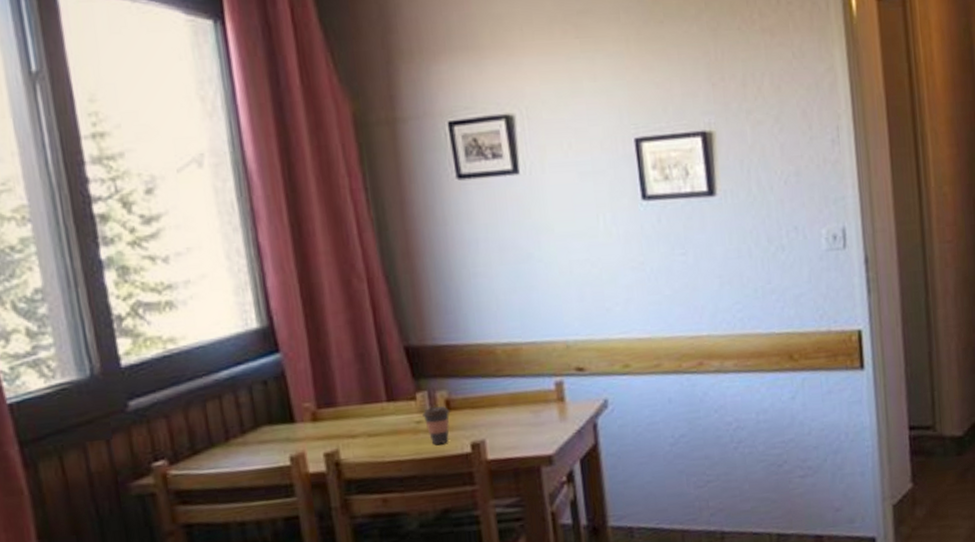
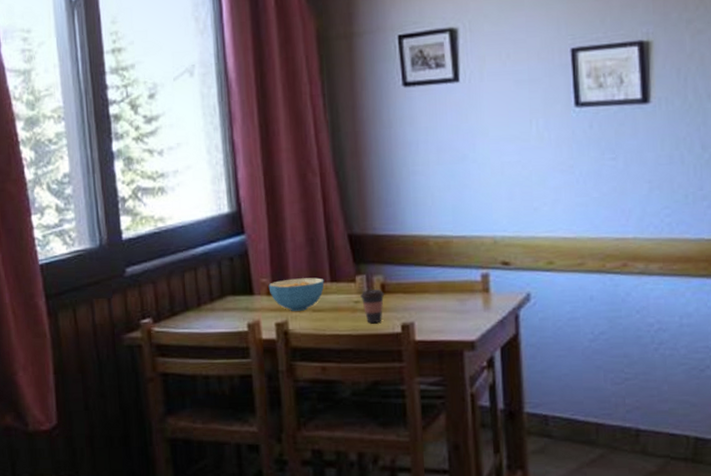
cereal bowl: none [312,397,380,438] -> present [268,277,325,311]

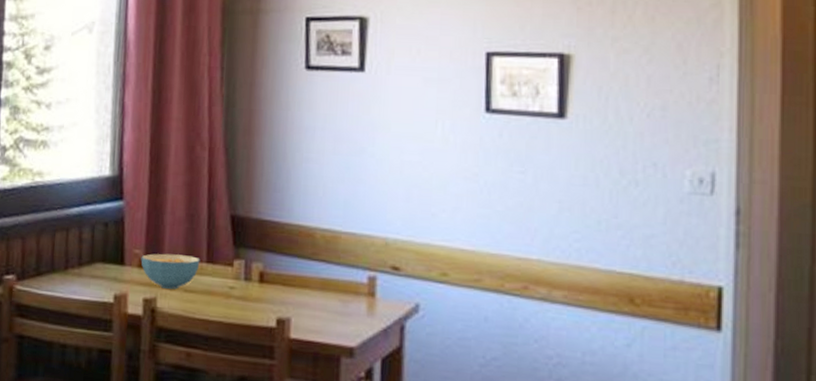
coffee cup: present [360,289,385,323] -> none [236,276,263,313]

